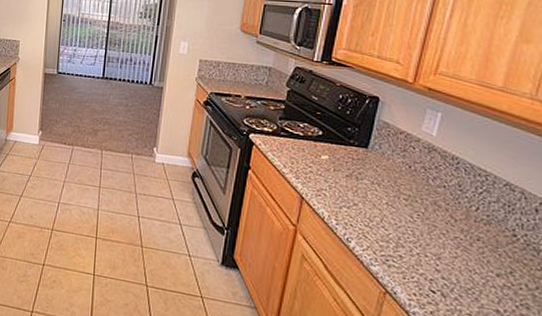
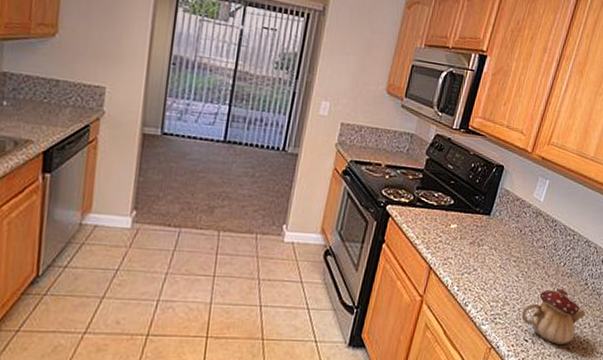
teapot: none [423,236,519,305] -> present [521,288,586,345]

